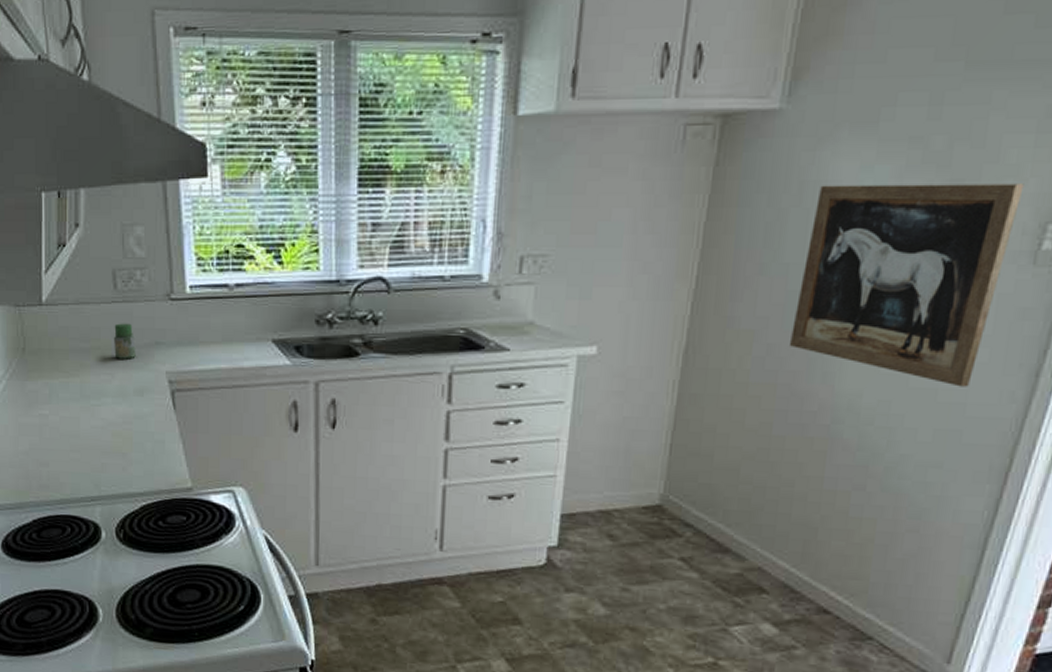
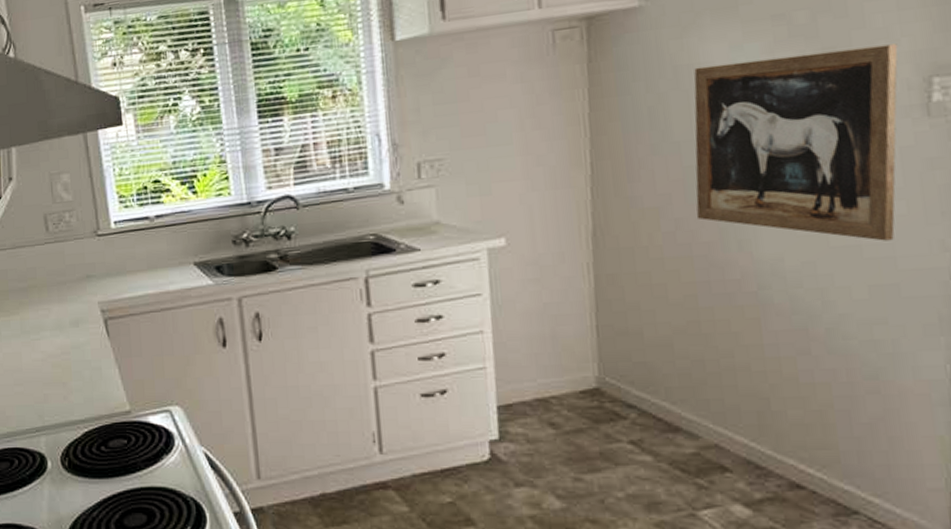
jar: present [114,323,136,359] -> none [48,261,69,295]

